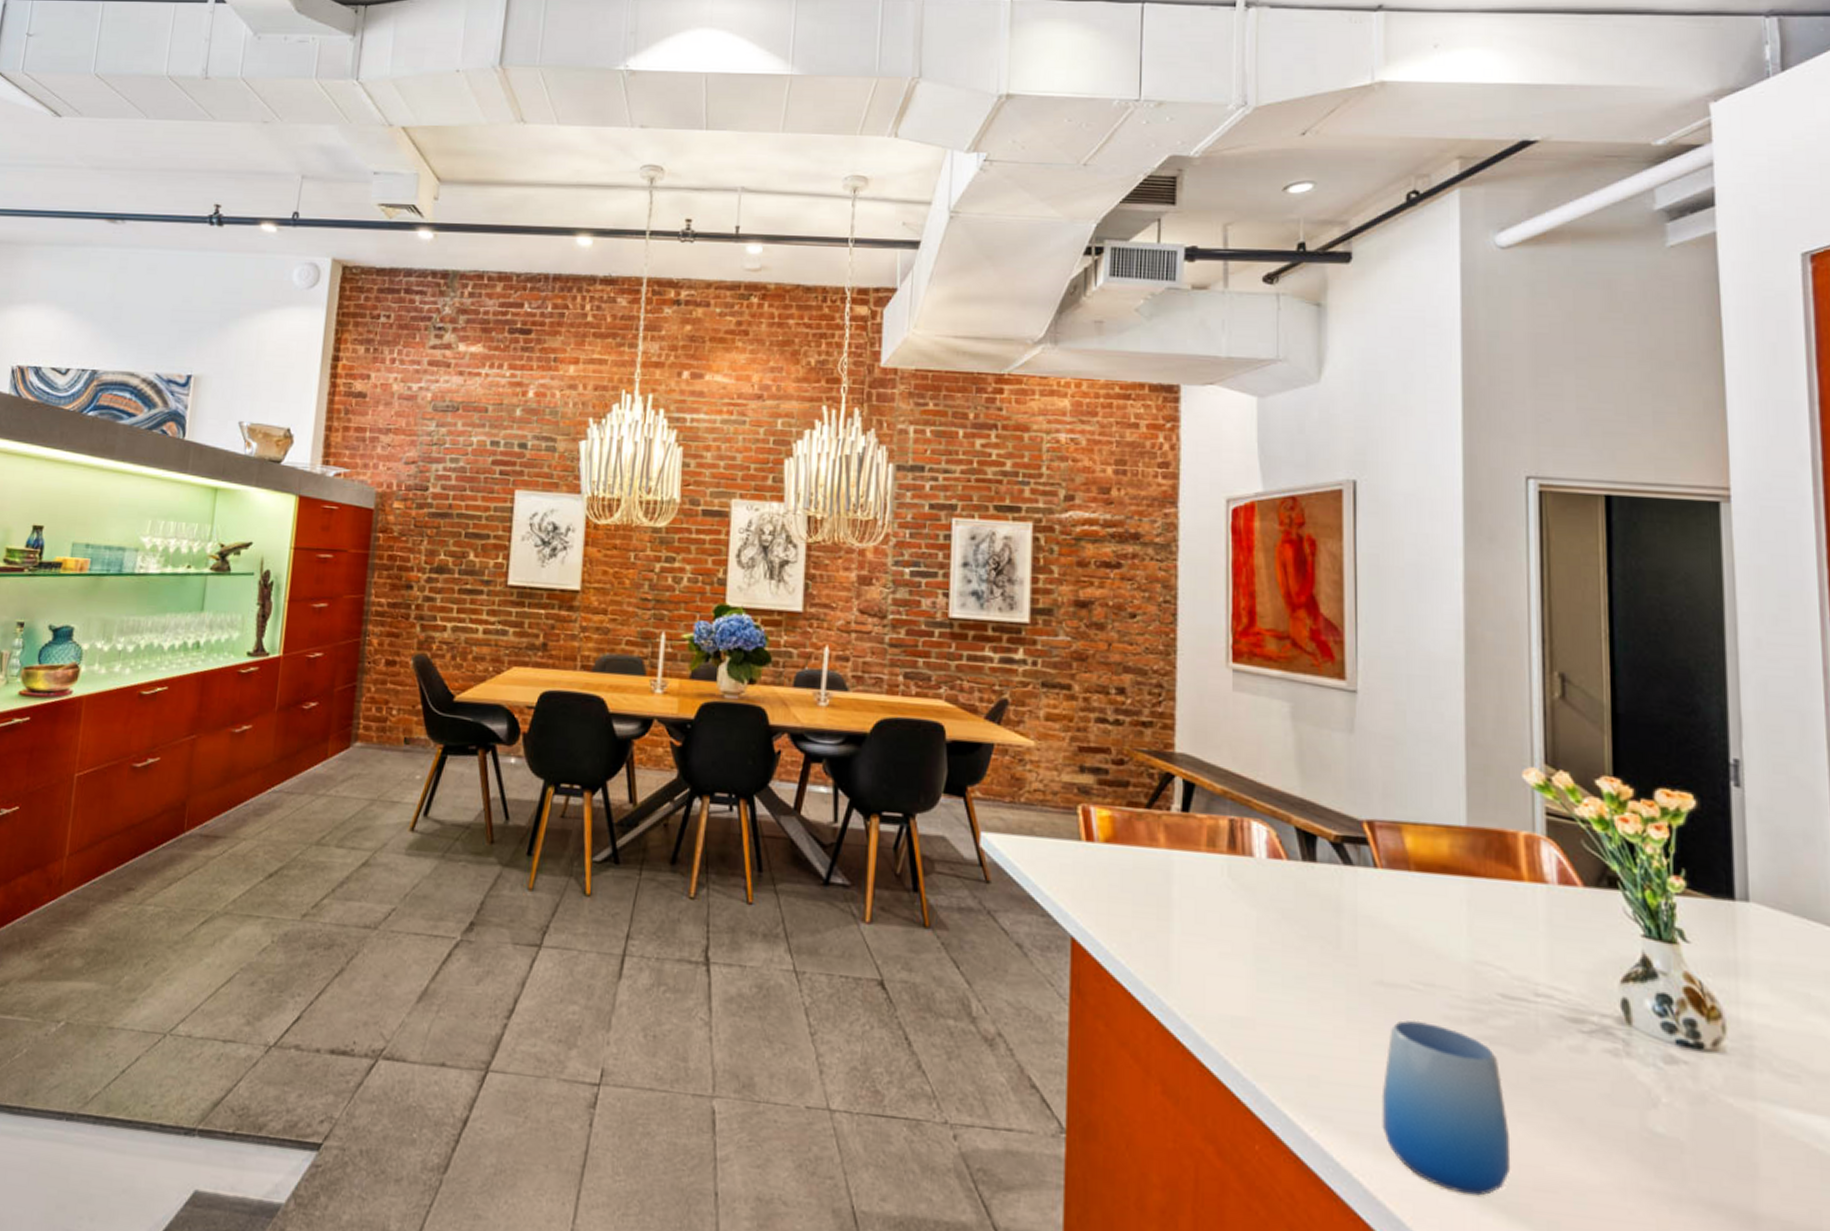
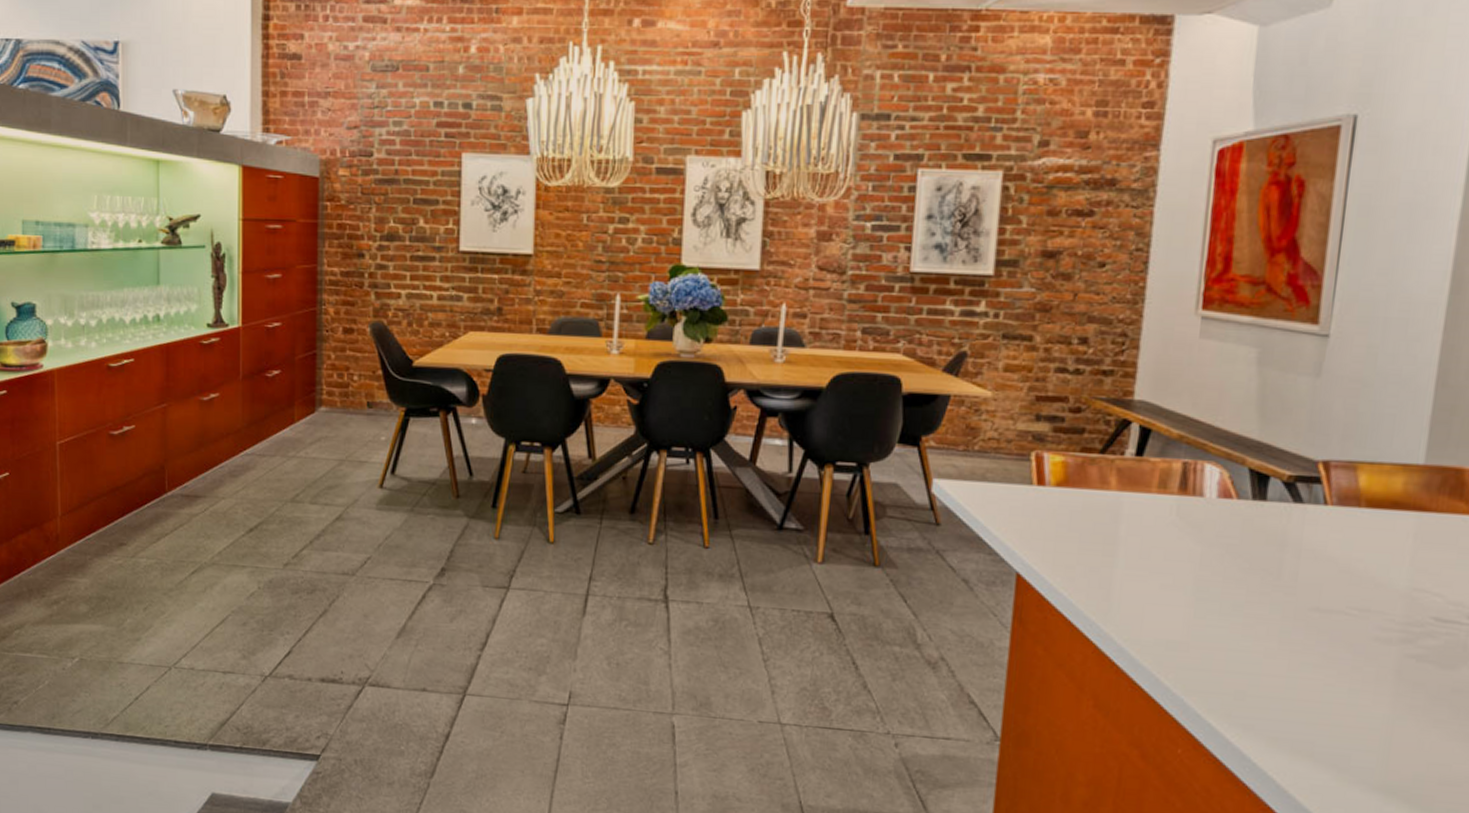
cup: present [1381,1020,1511,1196] -> none [1300,641,1423,789]

